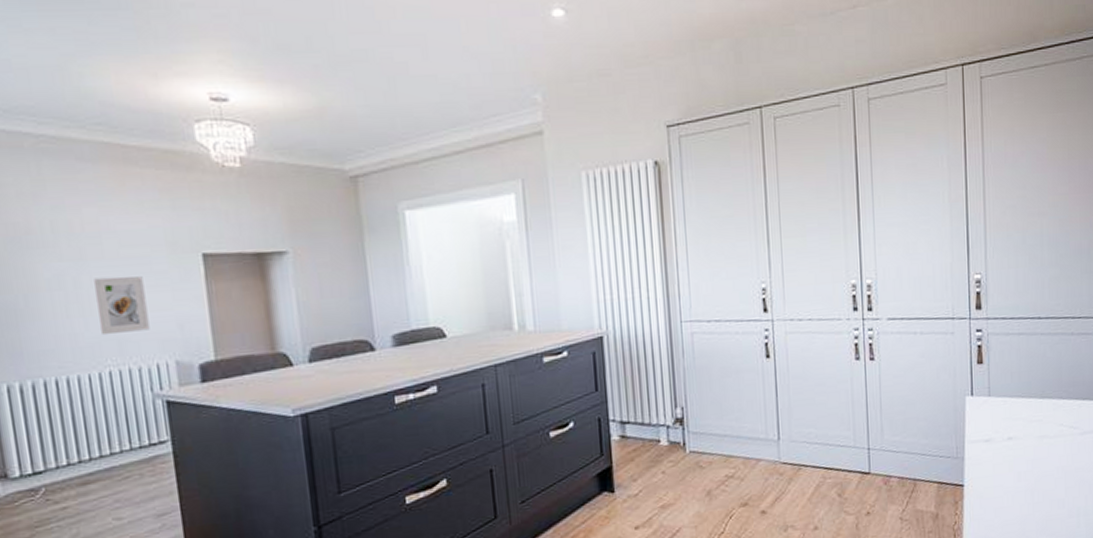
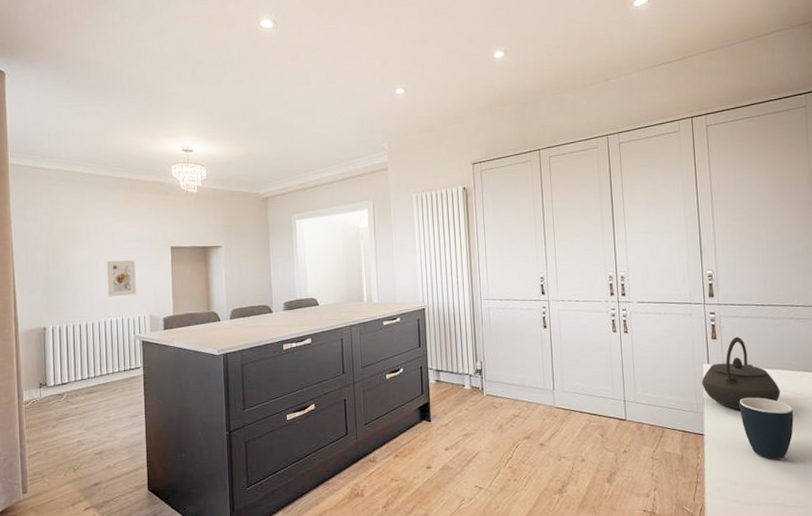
kettle: none [963,359,1055,452] -> present [702,337,780,410]
mug: none [1007,435,1068,510] -> present [740,397,794,460]

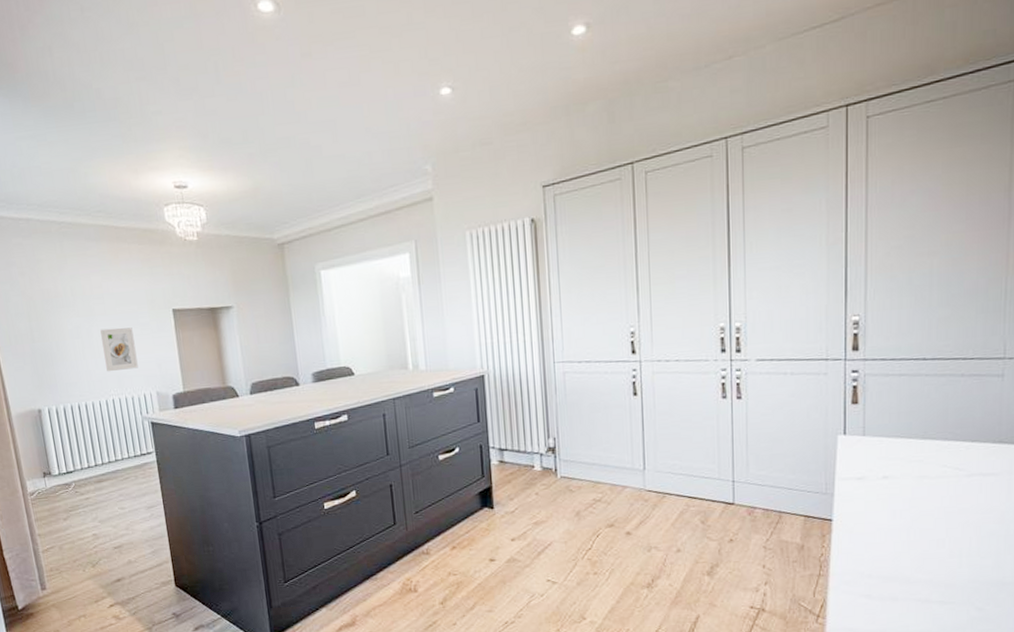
kettle: present [702,337,780,410] -> none [834,400,937,491]
mug: present [740,397,794,460] -> none [882,474,951,549]

